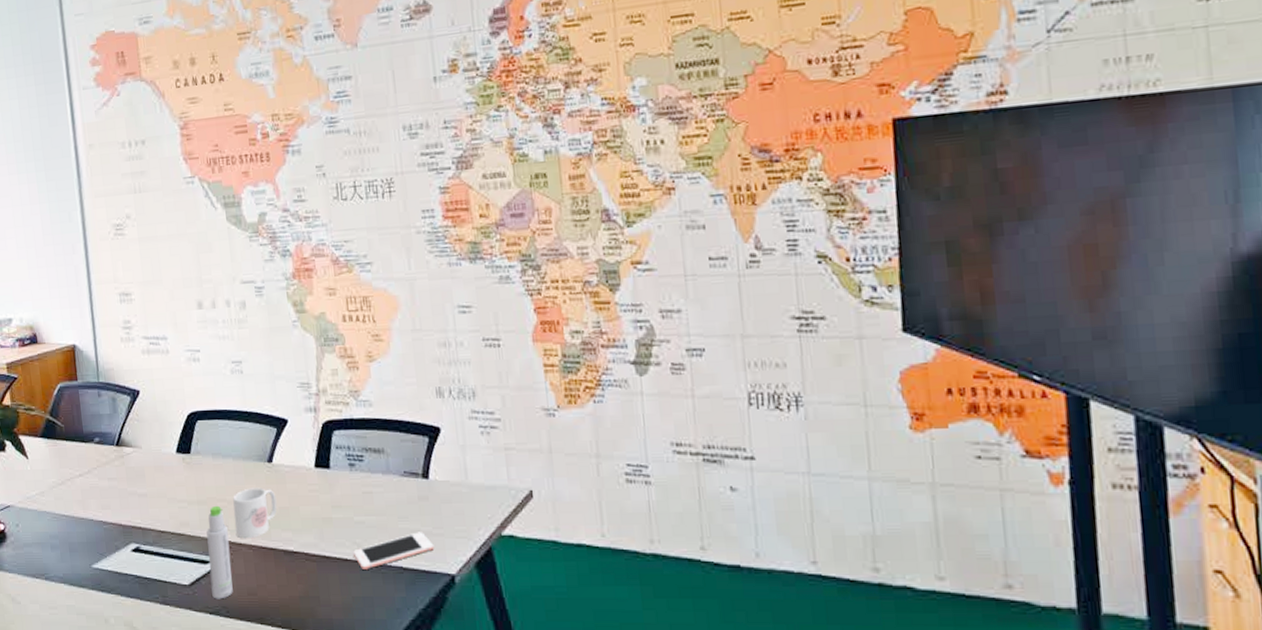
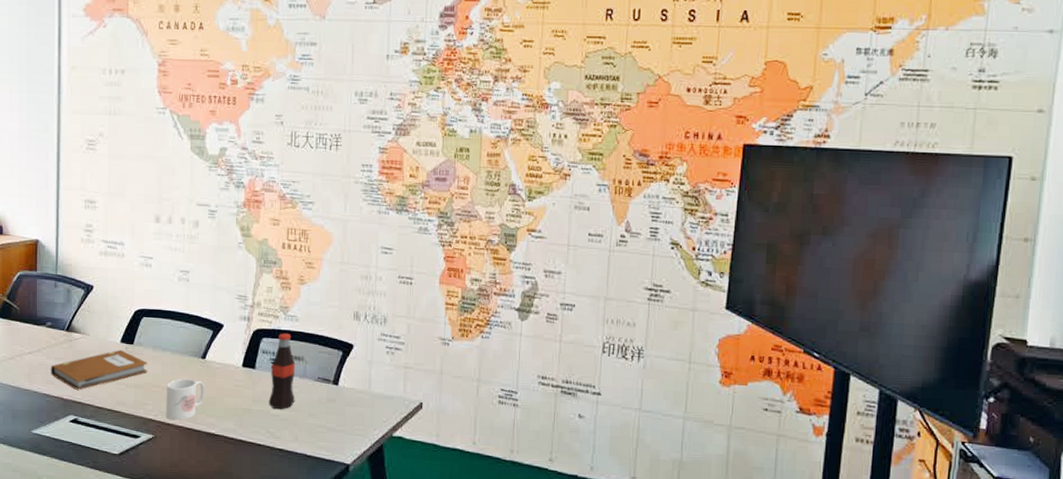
notebook: none [104,461,210,513] -> present [50,349,148,390]
bottle: present [206,505,233,599] -> none [138,390,159,469]
bottle: none [348,422,381,514] -> present [268,333,296,409]
cell phone: present [353,532,434,569] -> none [266,427,335,454]

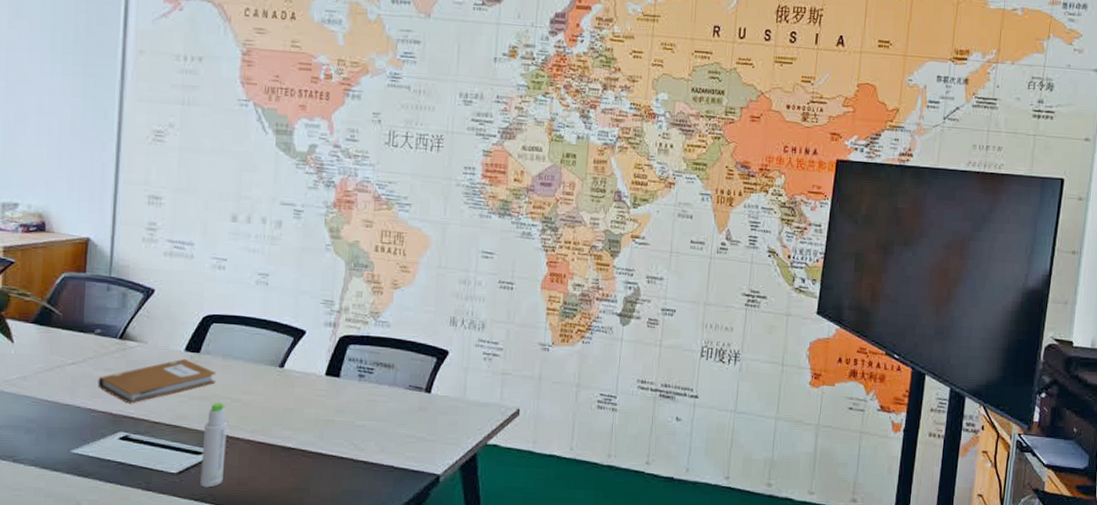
bottle: none [138,390,159,469] -> present [200,402,227,488]
mug: present [165,378,205,421] -> none [235,389,282,435]
bottle: present [268,333,296,409] -> none [353,339,385,419]

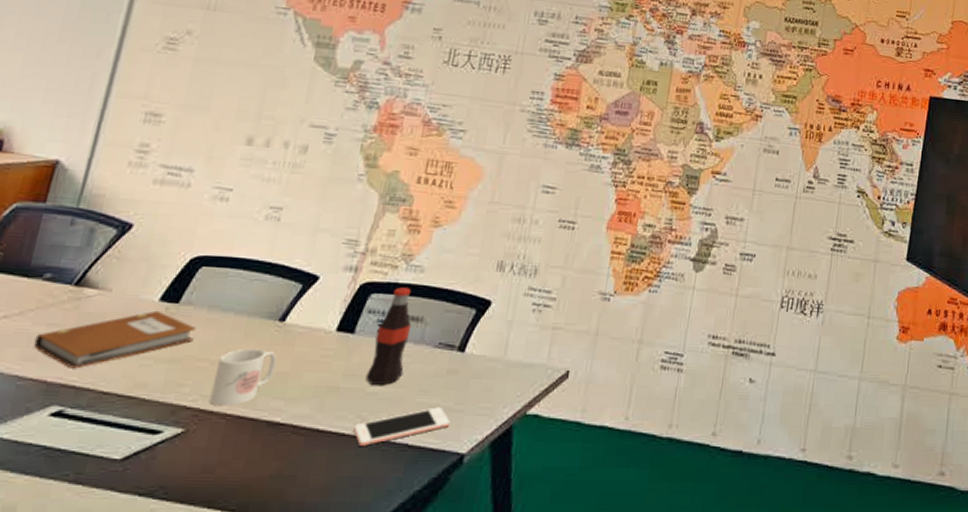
bottle: present [200,402,227,488] -> none [150,365,202,478]
mug: none [235,389,282,435] -> present [209,348,278,407]
cell phone: none [349,437,426,467] -> present [353,407,451,446]
bottle: none [353,339,385,419] -> present [365,287,412,385]

